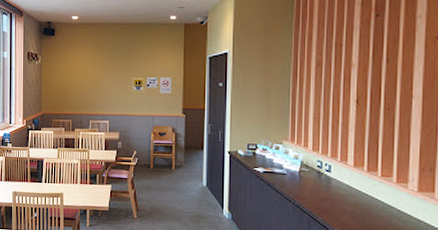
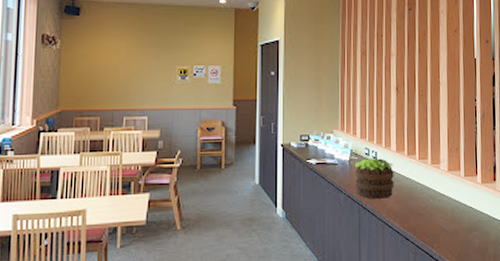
potted plant: none [304,171,350,213] -> present [354,158,394,199]

